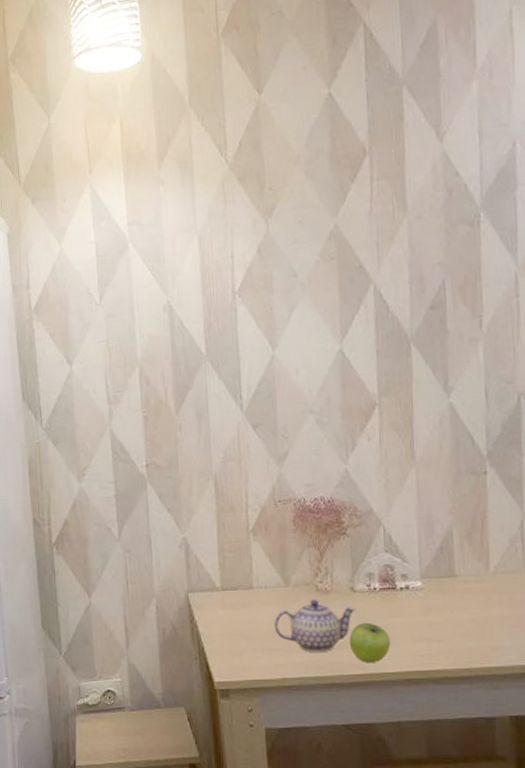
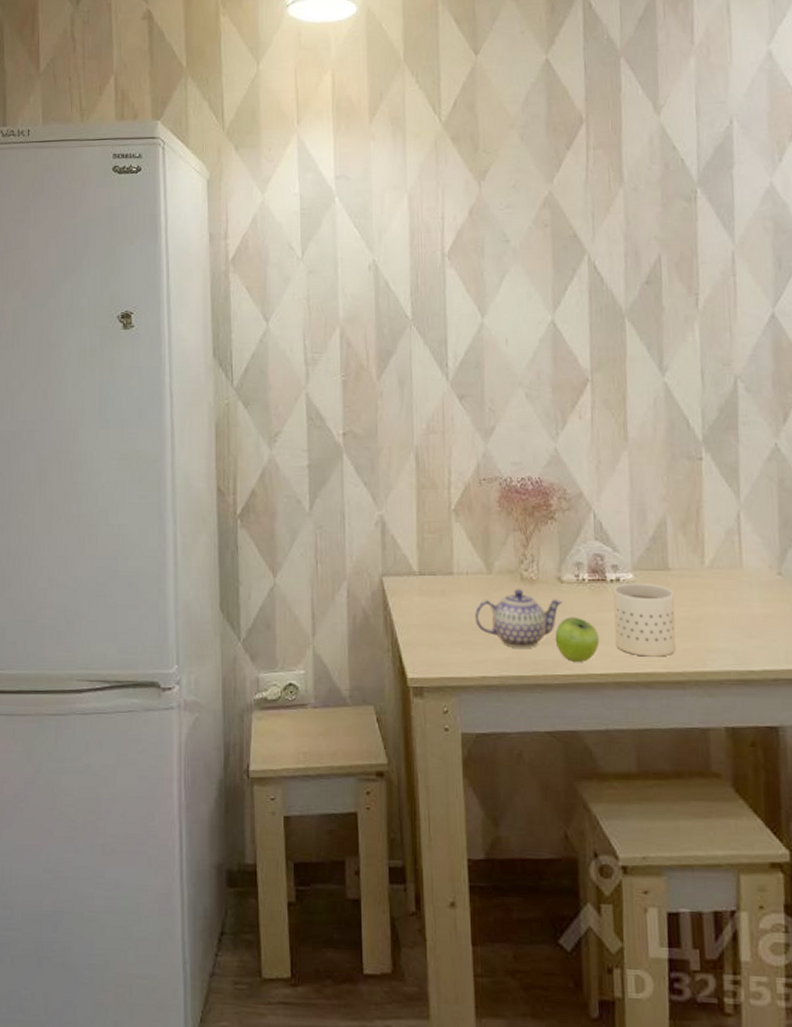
mug: none [403,589,463,656] -> present [613,582,676,657]

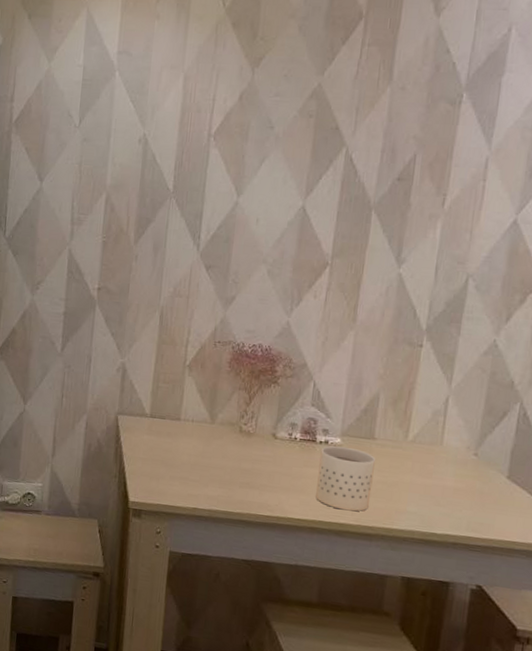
teapot: present [474,589,563,648] -> none [193,439,274,490]
fruit: present [555,616,600,662] -> none [262,468,302,507]

